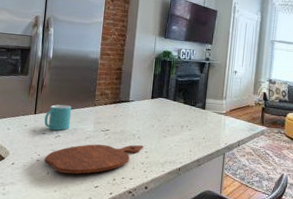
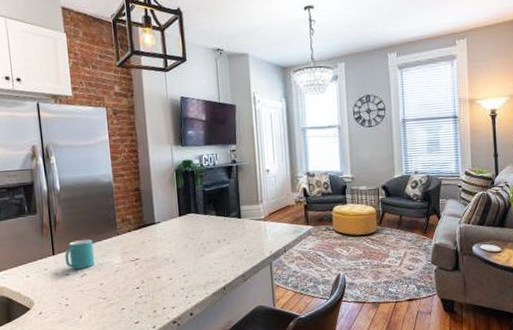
cutting board: present [44,144,143,174] -> none [74,270,180,314]

